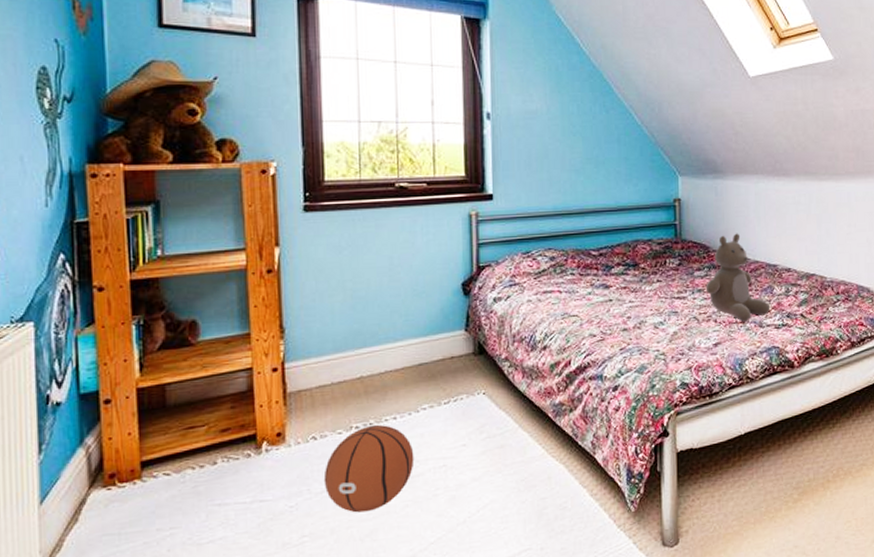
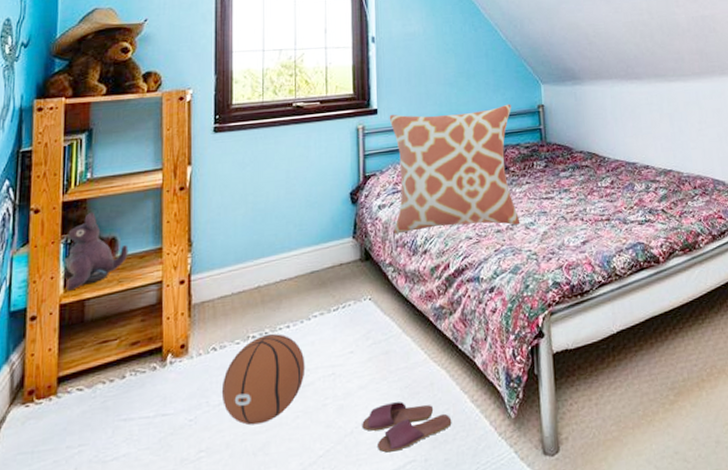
plush toy: none [136,292,212,375] -> present [62,211,129,291]
slippers: none [475,494,570,541] -> present [362,402,452,453]
pillow: none [506,196,649,329] -> present [389,104,521,235]
teddy bear: present [705,233,770,322] -> none [571,134,632,219]

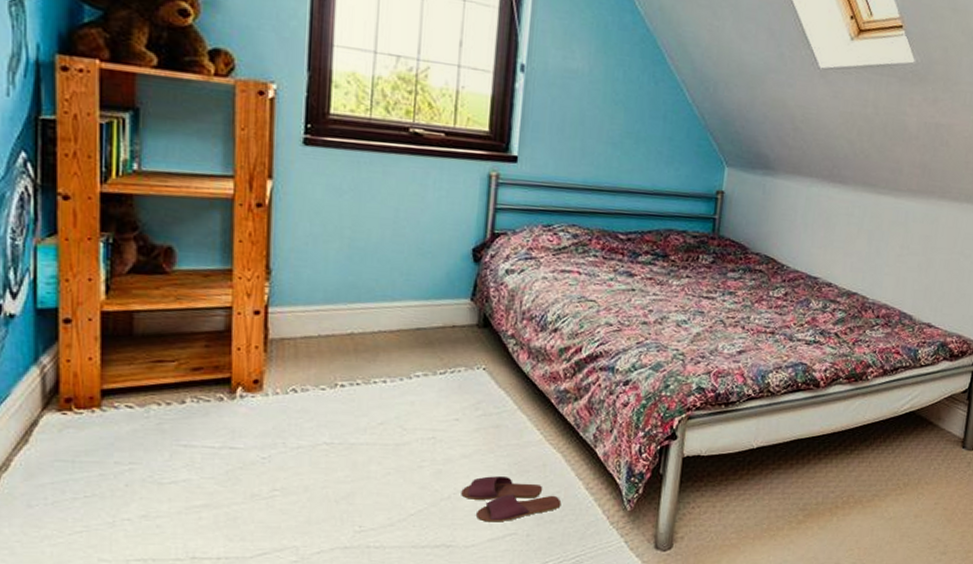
plush toy: present [62,211,129,291] -> none [102,211,189,299]
basketball: present [221,333,305,426] -> none [301,385,402,474]
pillow: present [389,104,521,235] -> none [520,167,684,321]

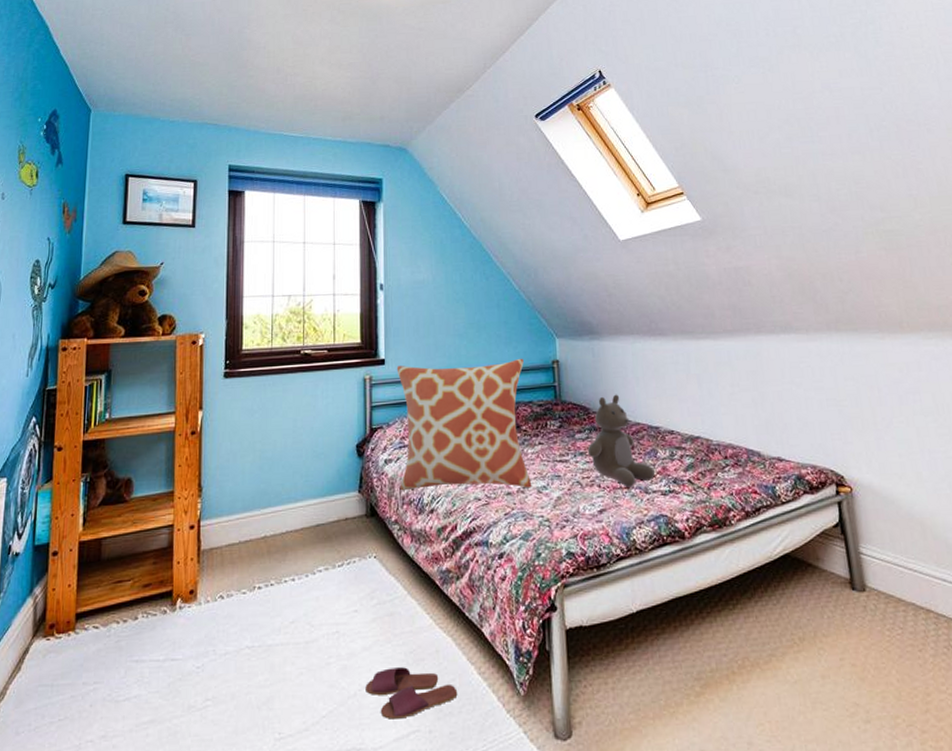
pillow: none [520,167,684,321] -> present [396,358,532,491]
teddy bear: none [737,237,804,333] -> present [587,394,655,487]

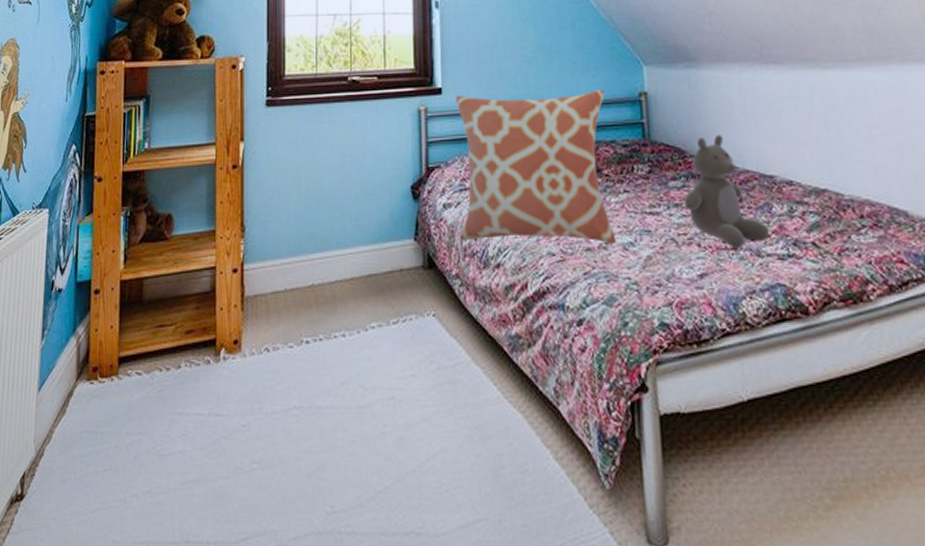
slippers: present [365,667,458,719] -> none [425,444,531,503]

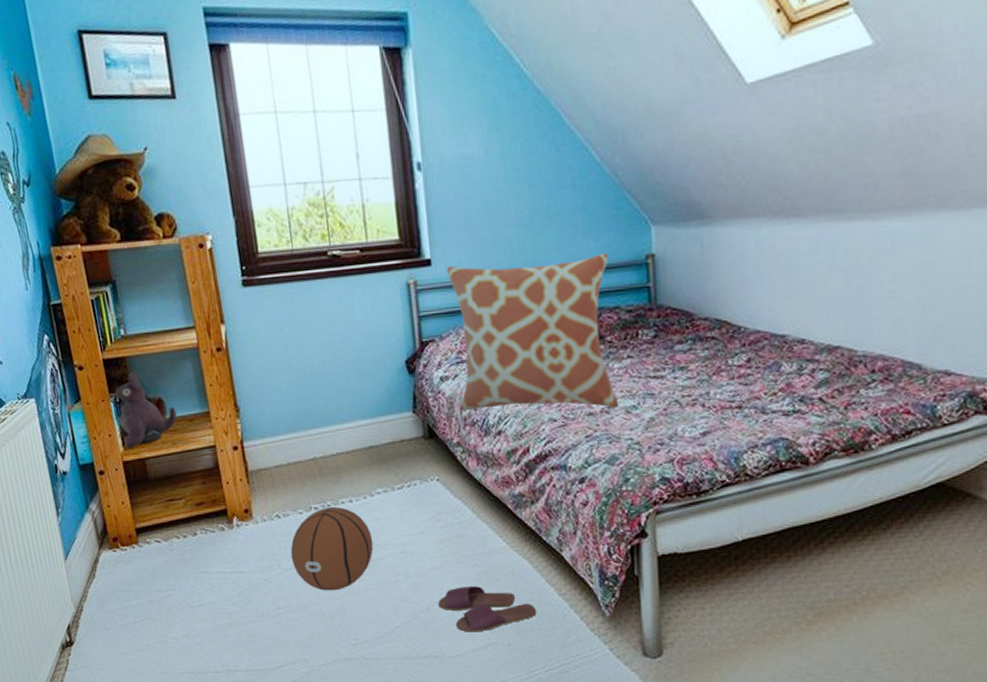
plush toy: none [122,184,183,267] -> present [115,370,178,449]
basketball: none [274,340,362,443] -> present [290,506,374,591]
slippers: none [425,444,531,503] -> present [438,586,537,632]
teddy bear: present [683,134,769,248] -> none [689,295,776,407]

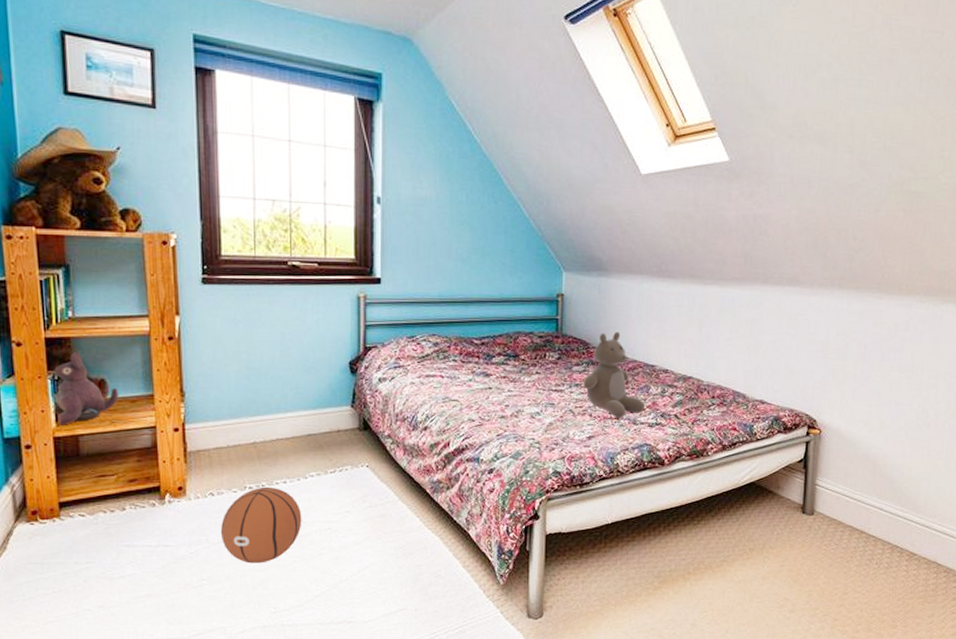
slippers: present [438,586,537,632] -> none [357,559,443,600]
pillow: present [446,252,619,411] -> none [393,286,528,413]
teddy bear: none [689,295,776,407] -> present [583,331,645,418]

